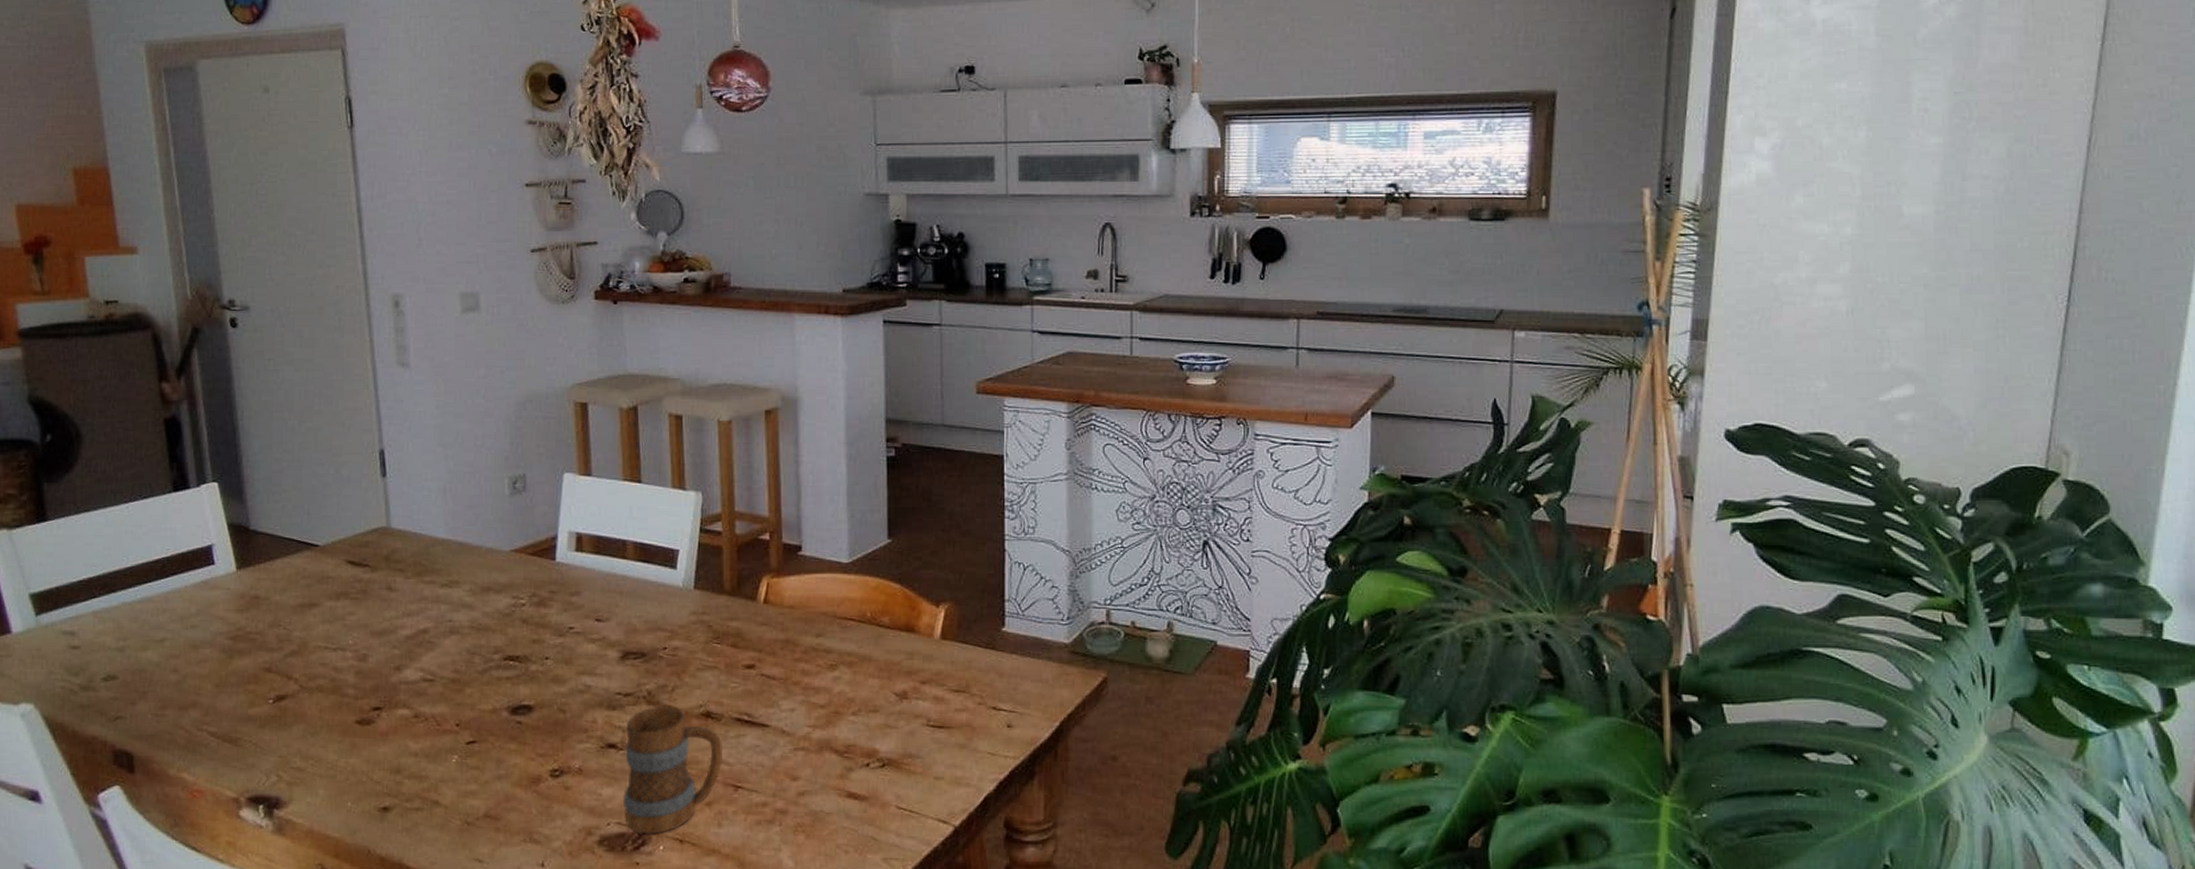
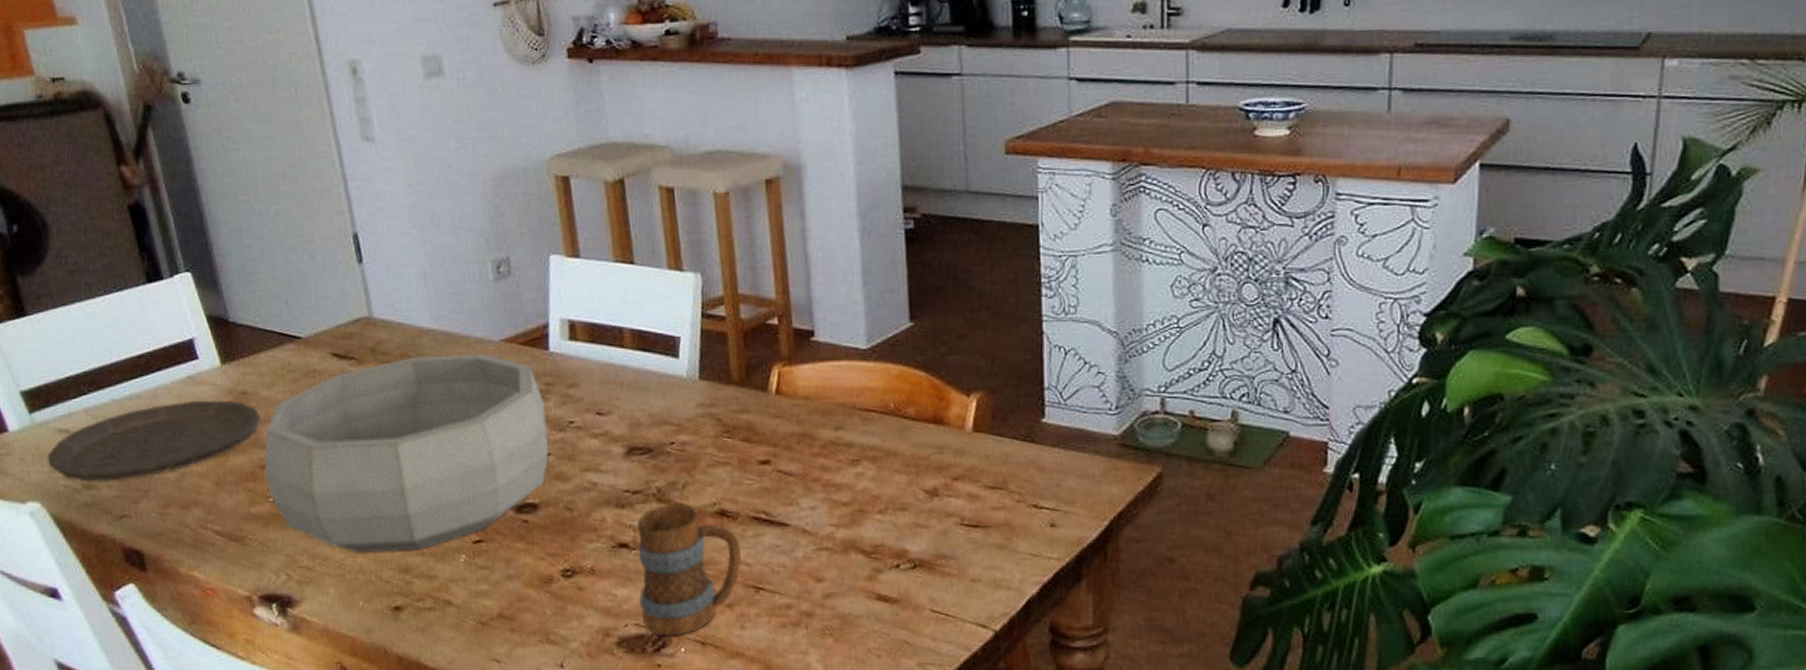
plate: none [48,604,269,684] -> present [47,400,261,482]
decorative bowl: none [267,563,548,754] -> present [264,353,549,553]

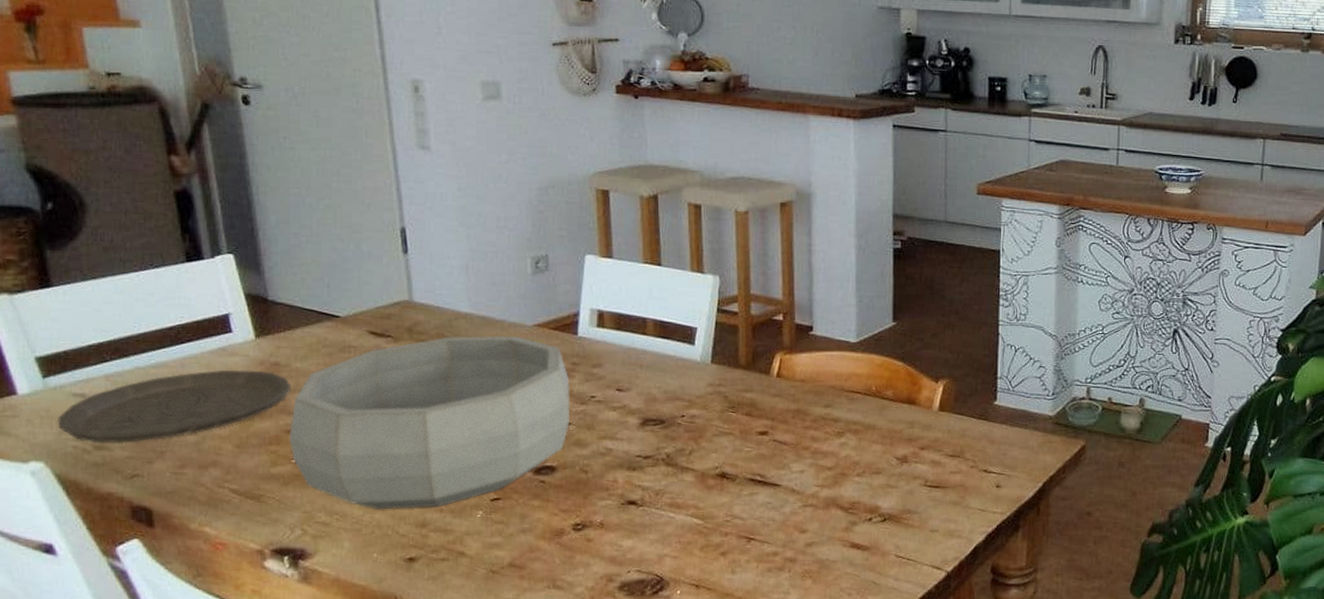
mug: present [636,504,741,637] -> none [642,467,736,581]

